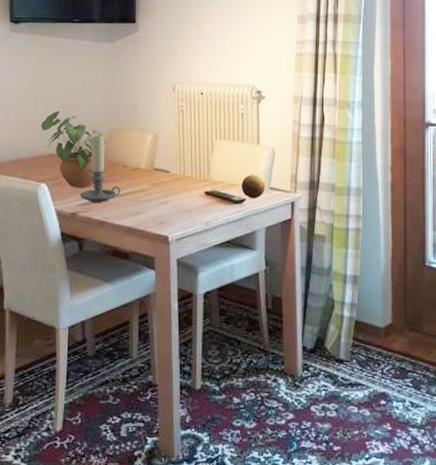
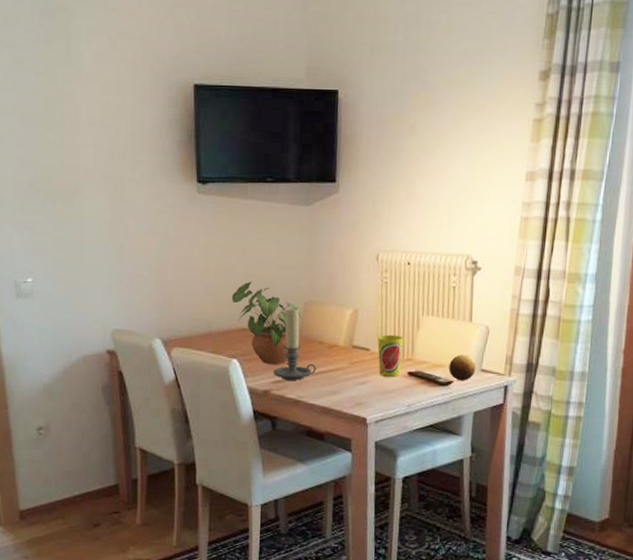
cup: none [176,157,199,197] -> present [377,334,403,377]

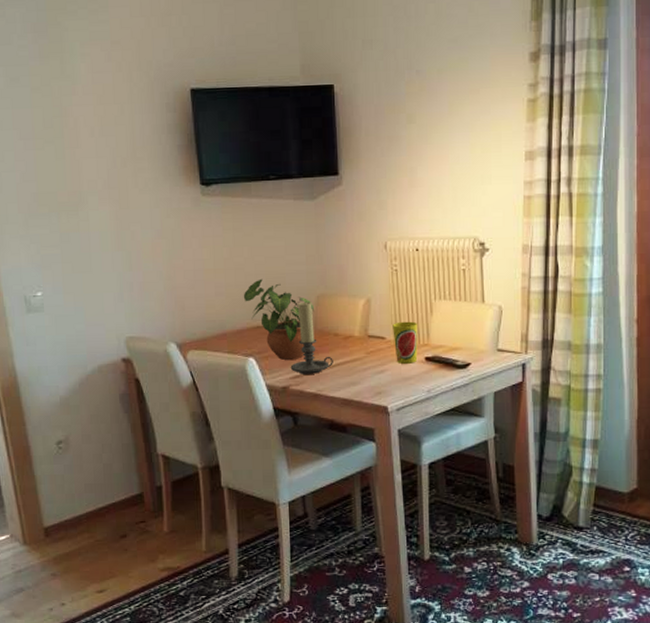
fruit: present [448,354,476,381] -> none [465,336,493,363]

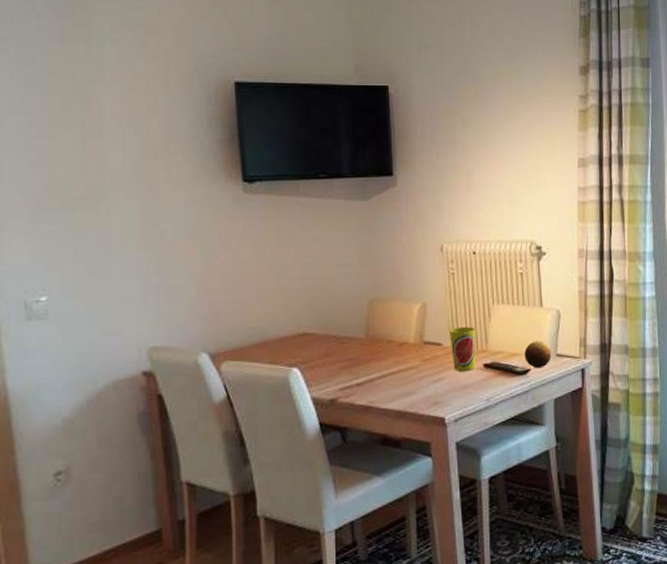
potted plant: present [243,278,315,360] -> none [287,282,367,370]
candle holder: present [290,301,333,374] -> none [339,306,386,385]
fruit: none [465,336,493,363] -> present [524,340,552,369]

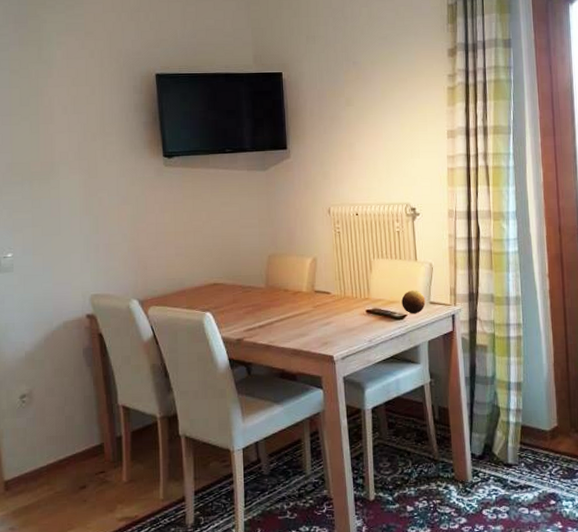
cup: present [449,326,476,371] -> none [337,278,360,316]

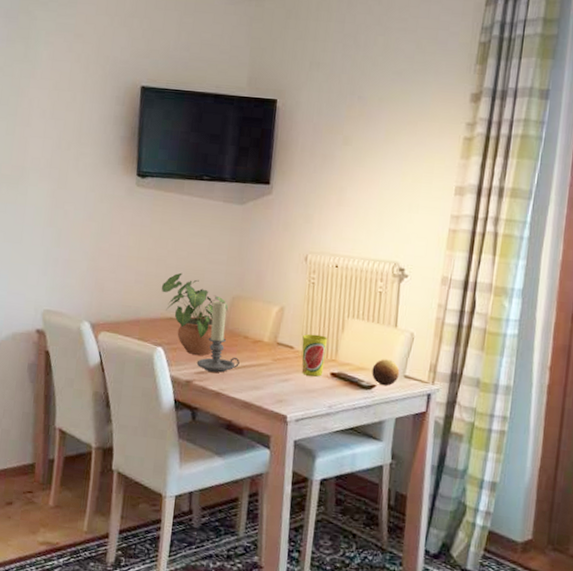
potted plant: none [201,240,267,314] -> present [161,272,229,356]
candle holder: none [244,260,284,327] -> present [196,300,240,373]
cup: none [337,278,360,316] -> present [301,334,327,377]

